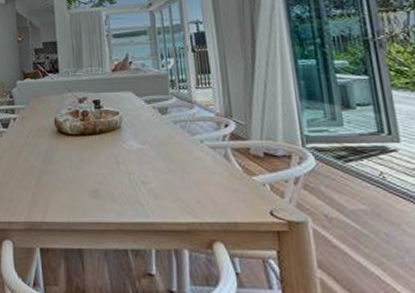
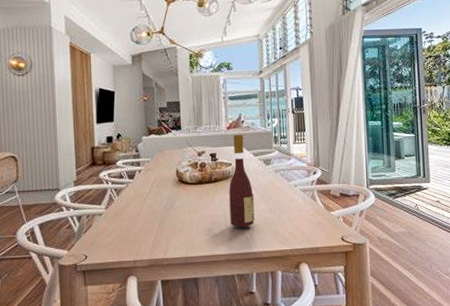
wine bottle: none [117,77,151,189] -> present [229,134,255,227]

